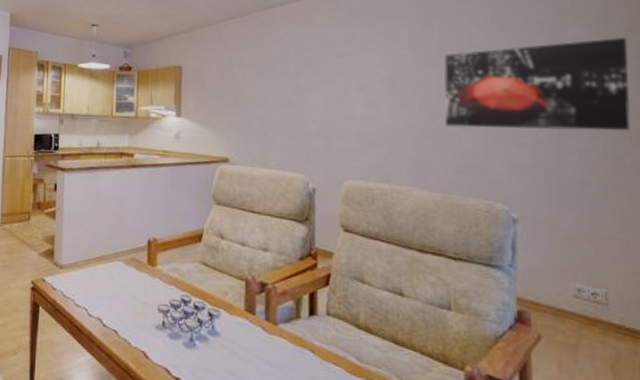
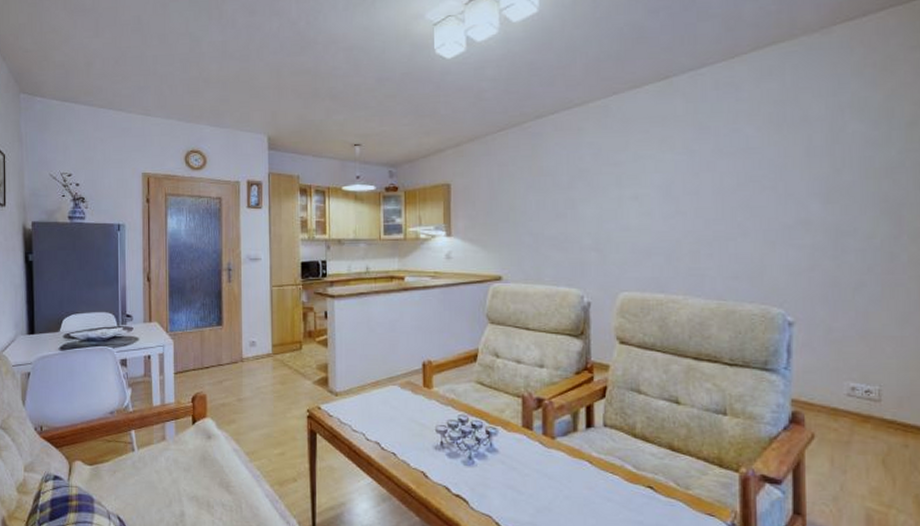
wall art: present [443,37,631,131] -> none [720,130,910,233]

